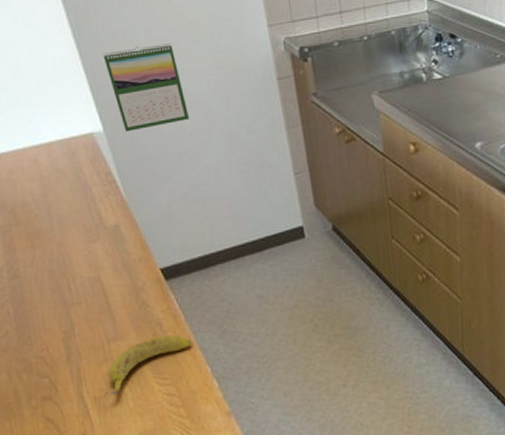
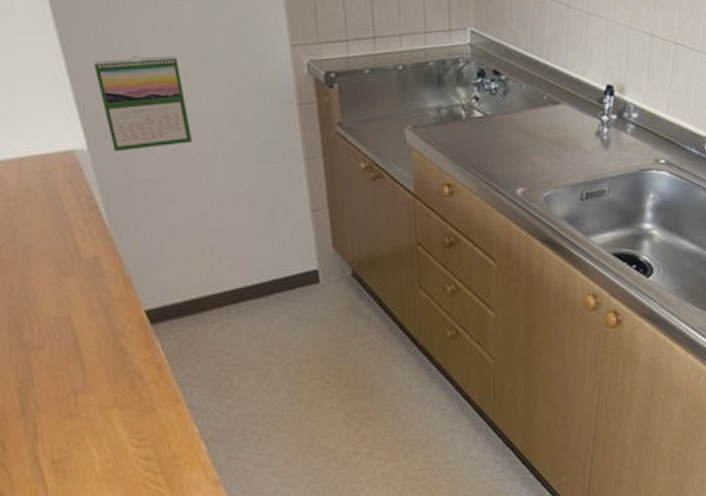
banana: present [105,334,192,396] -> none [66,388,178,458]

